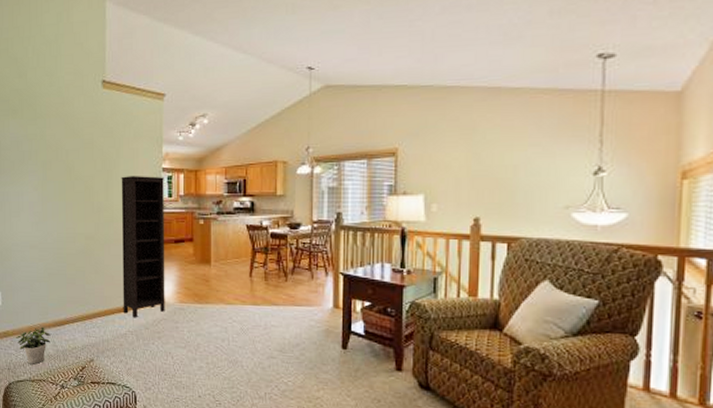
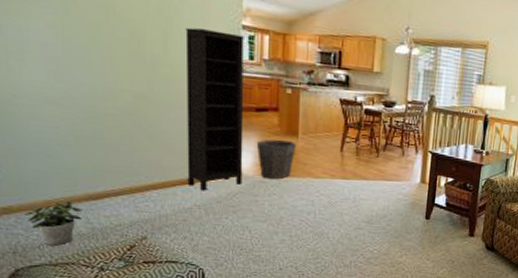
waste bin: none [176,268,210,307] -> present [256,139,297,180]

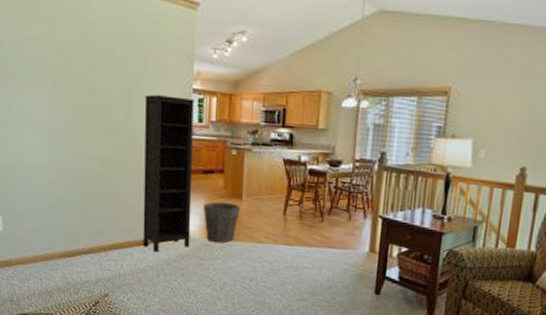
potted plant: present [23,201,83,246] -> none [19,257,60,297]

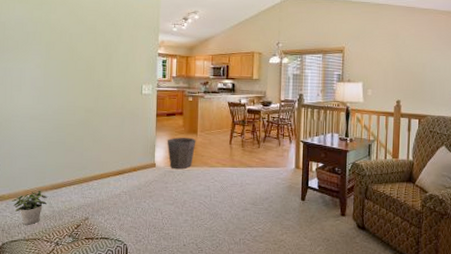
potted plant: none [19,257,60,297] -> present [11,190,48,225]
bookcase: present [142,94,194,253] -> none [118,58,159,180]

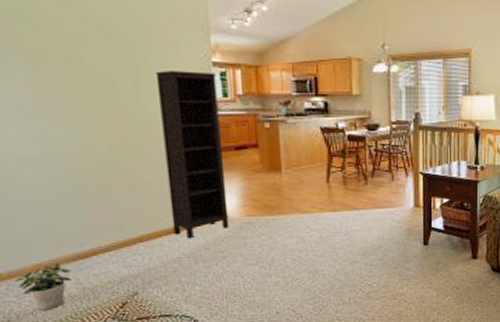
bookcase: none [118,58,159,180] -> present [155,71,229,239]
waste bin: present [167,137,196,170] -> none [239,177,281,220]

